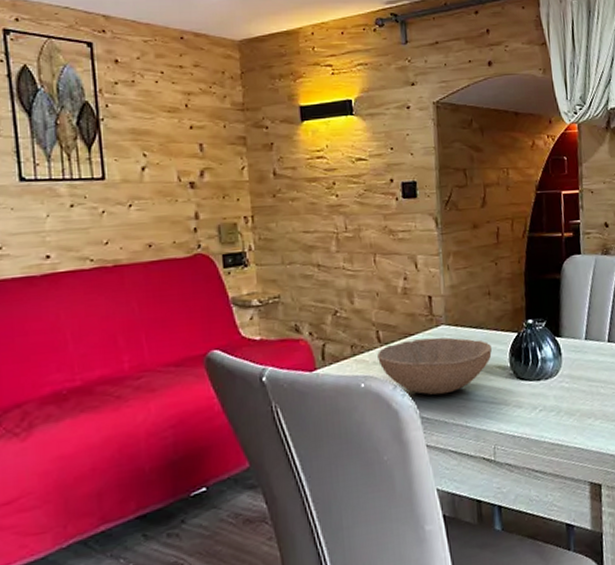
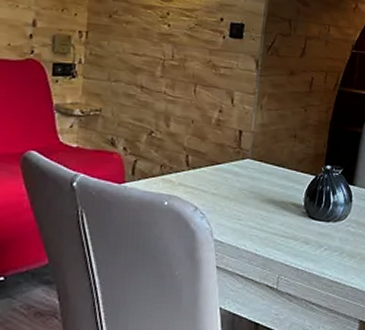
bowl: present [377,337,493,395] -> none [184,168,291,222]

